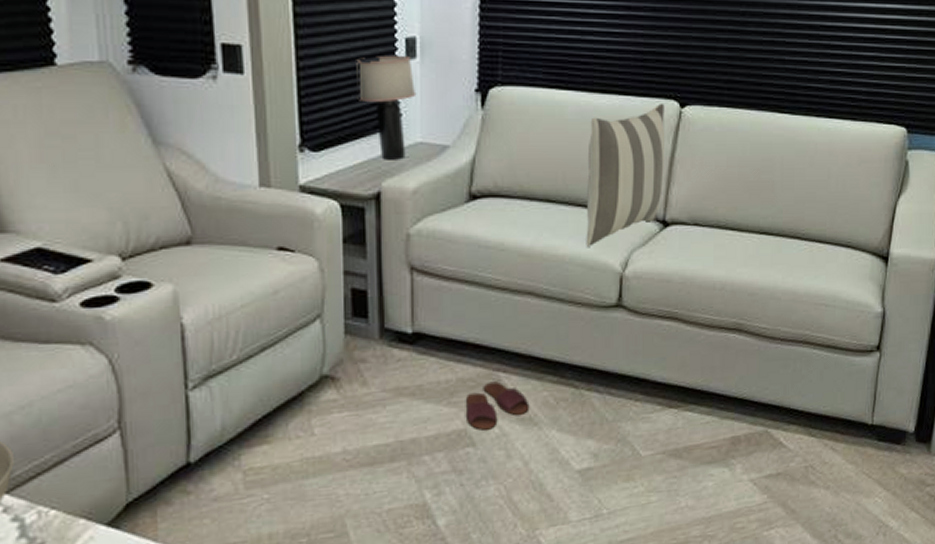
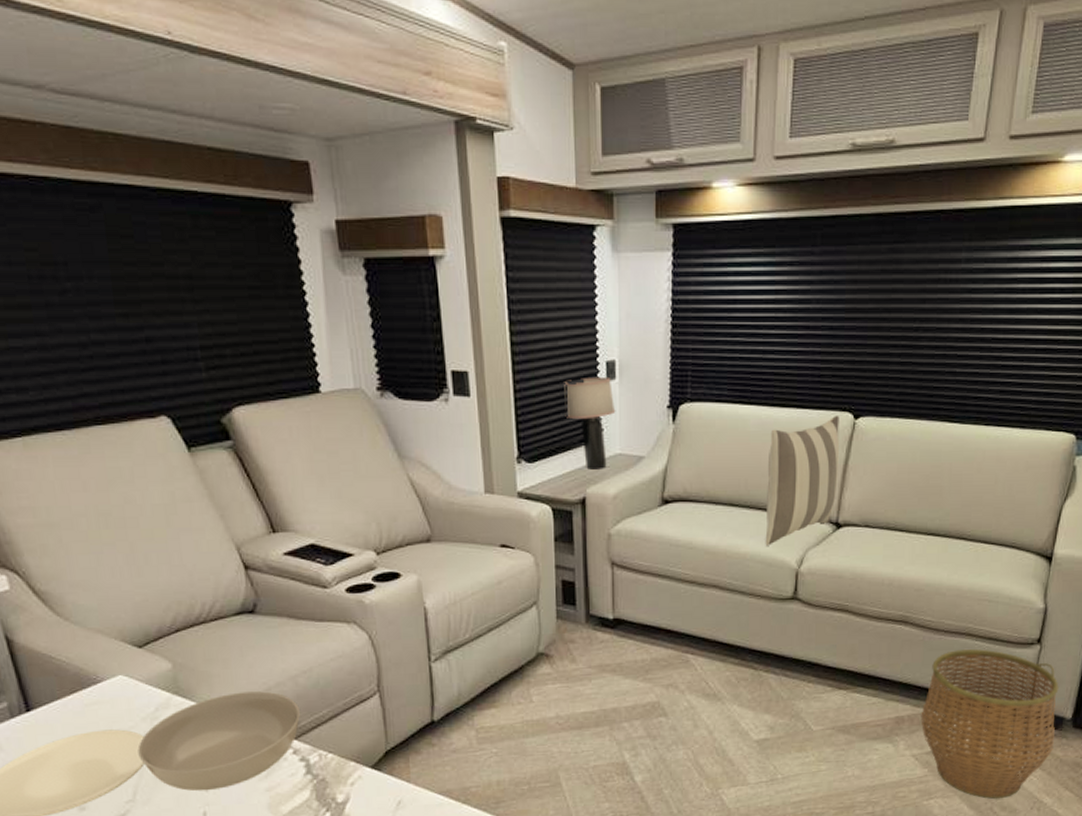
slippers: present [465,381,530,430] -> none [658,662,714,703]
basket: none [758,358,900,525] -> present [920,649,1059,799]

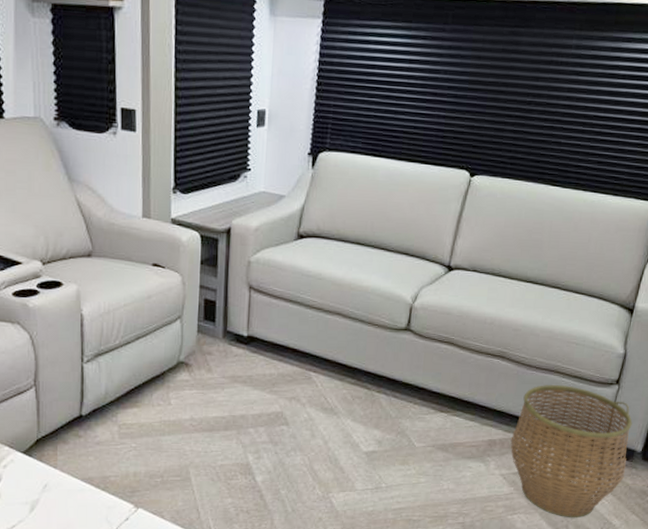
table lamp: present [564,376,616,470] -> none [219,123,263,204]
pillow: present [765,416,839,546] -> none [385,173,458,282]

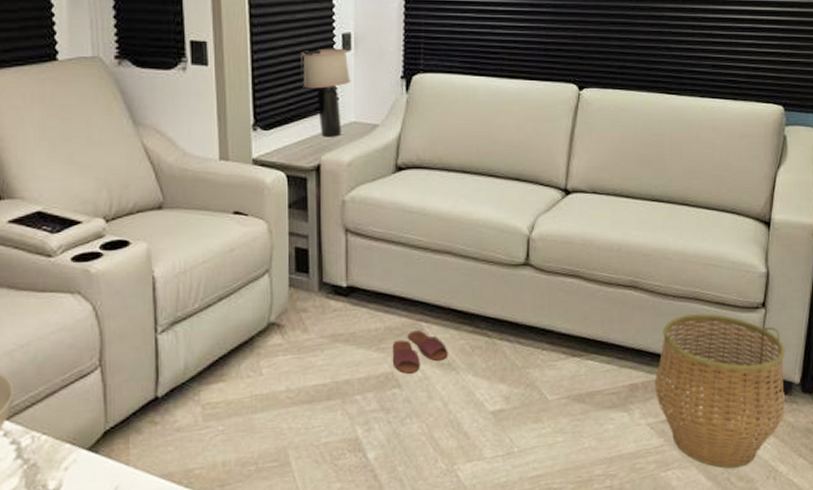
table lamp: none [219,123,263,204] -> present [301,48,351,137]
slippers: none [282,378,332,414] -> present [392,330,448,374]

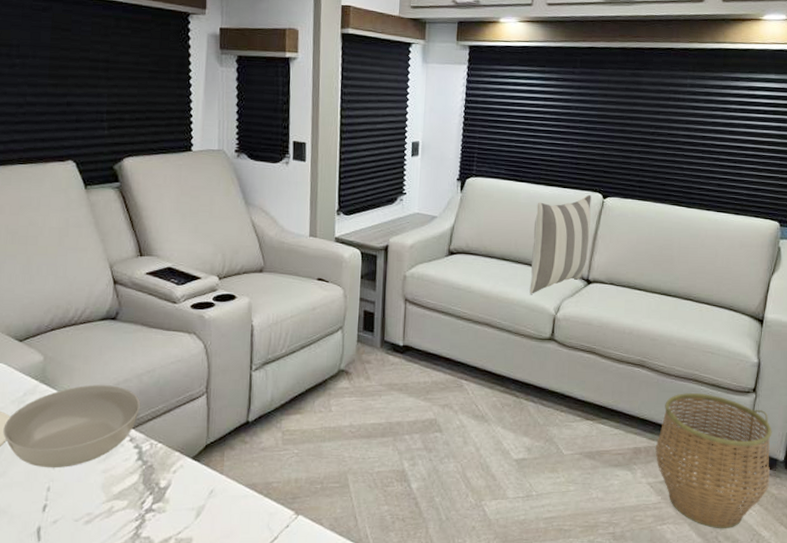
table lamp: present [301,48,351,137] -> none [378,153,417,224]
slippers: present [392,330,448,374] -> none [436,386,483,421]
pillow: none [497,87,565,212] -> present [529,195,591,294]

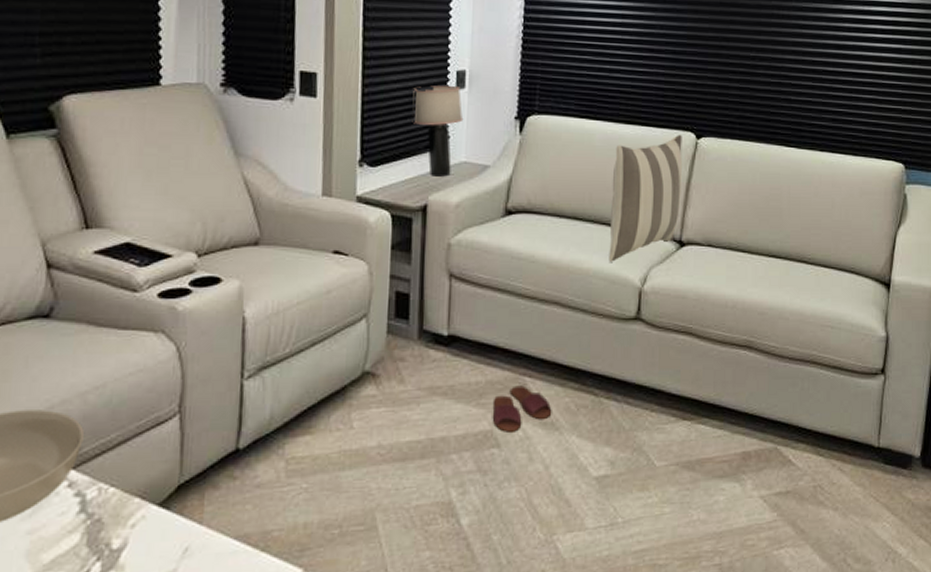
table lamp: none [378,153,417,224] -> present [413,85,464,177]
slippers: none [436,386,483,421] -> present [492,385,552,432]
basket: present [655,393,772,528] -> none [768,378,905,548]

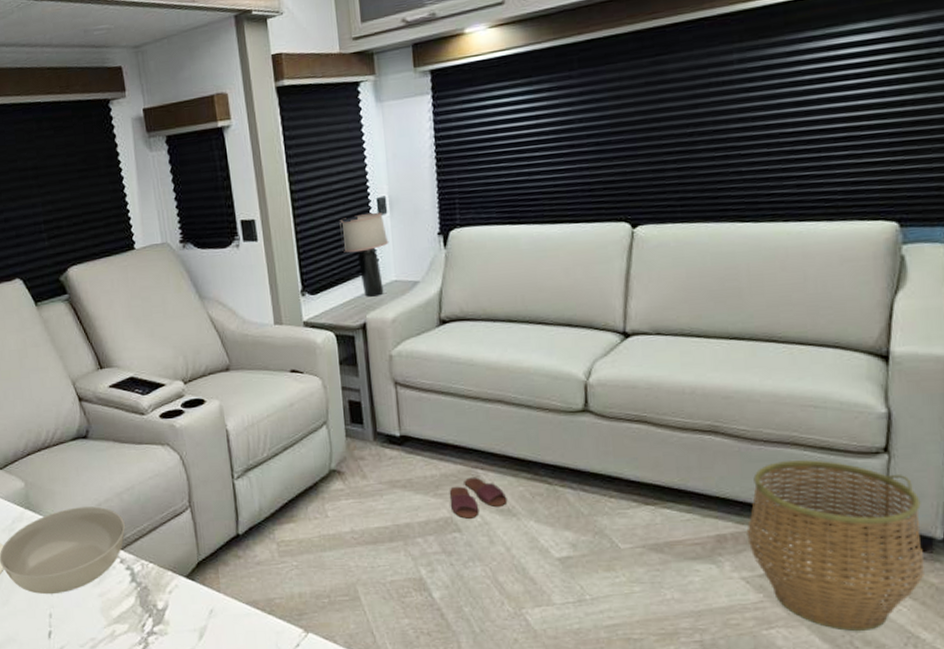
pillow: present [608,135,682,262] -> none [543,227,621,359]
basket: none [768,378,905,548] -> present [746,460,925,631]

